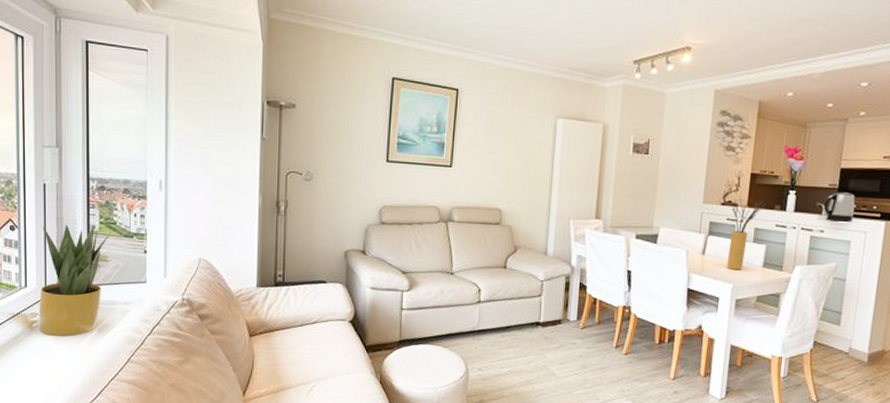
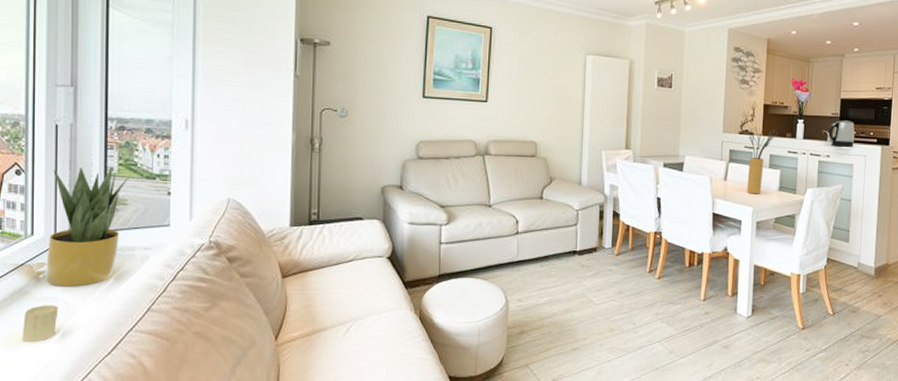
candle: none [19,351,50,386] -> present [21,305,59,343]

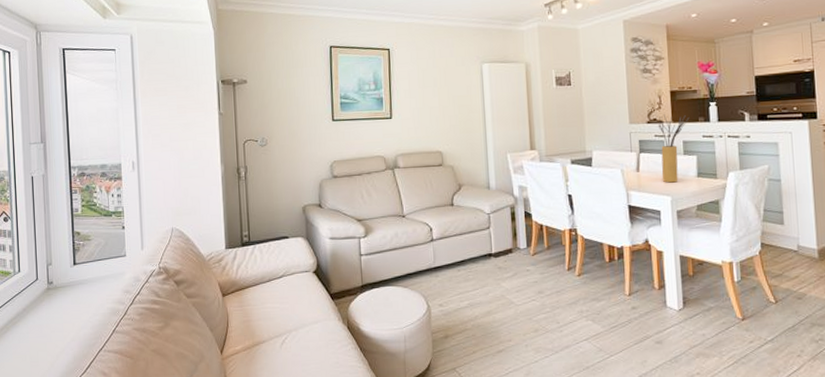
candle: present [21,305,59,343] -> none [16,331,43,365]
planter: present [46,167,134,287] -> none [31,209,94,315]
kettle: present [828,120,855,147] -> none [745,97,776,126]

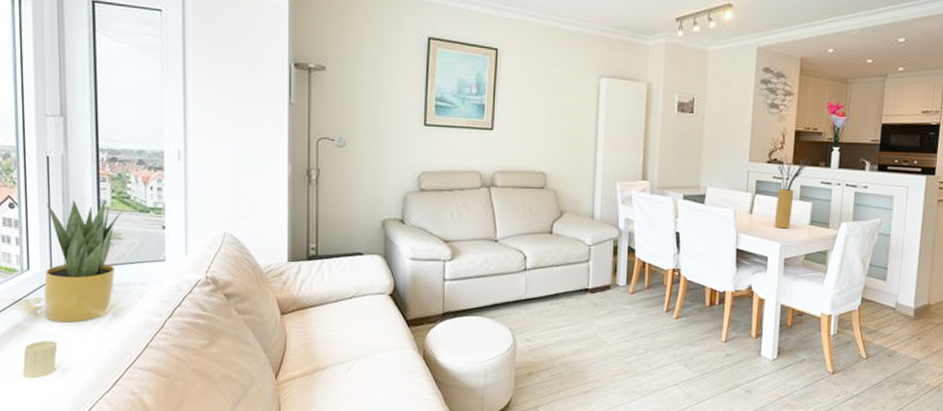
candle: none [16,331,43,365] -> present [22,341,58,379]
planter: none [31,209,94,315] -> present [43,200,127,323]

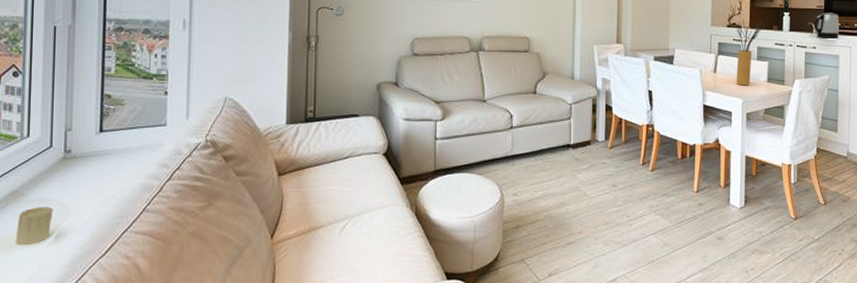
planter: present [43,200,127,323] -> none [41,68,131,188]
kettle: none [866,147,897,177] -> present [813,12,839,39]

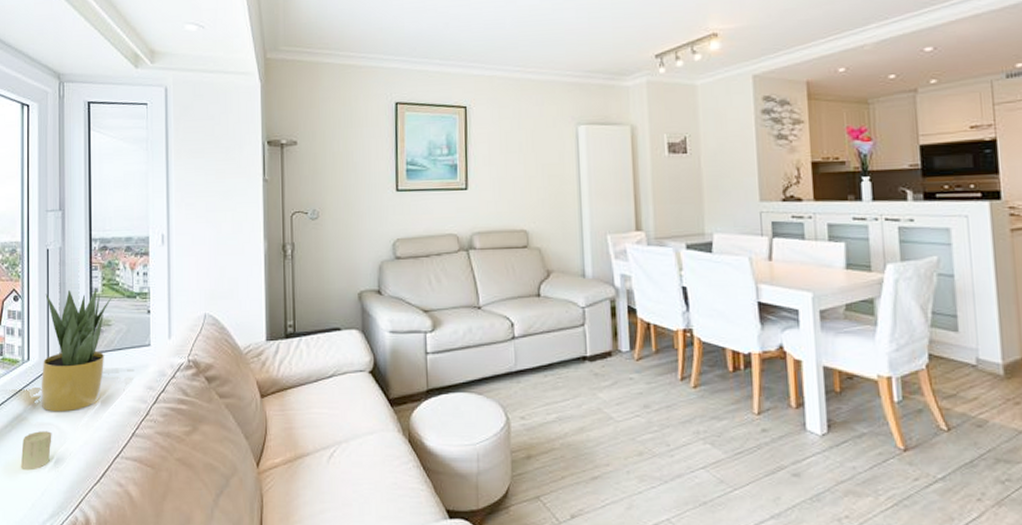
planter: none [41,68,131,188] -> present [41,288,116,412]
vase: present [736,19,765,86] -> none [796,190,836,276]
kettle: present [813,12,839,39] -> none [907,172,947,207]

